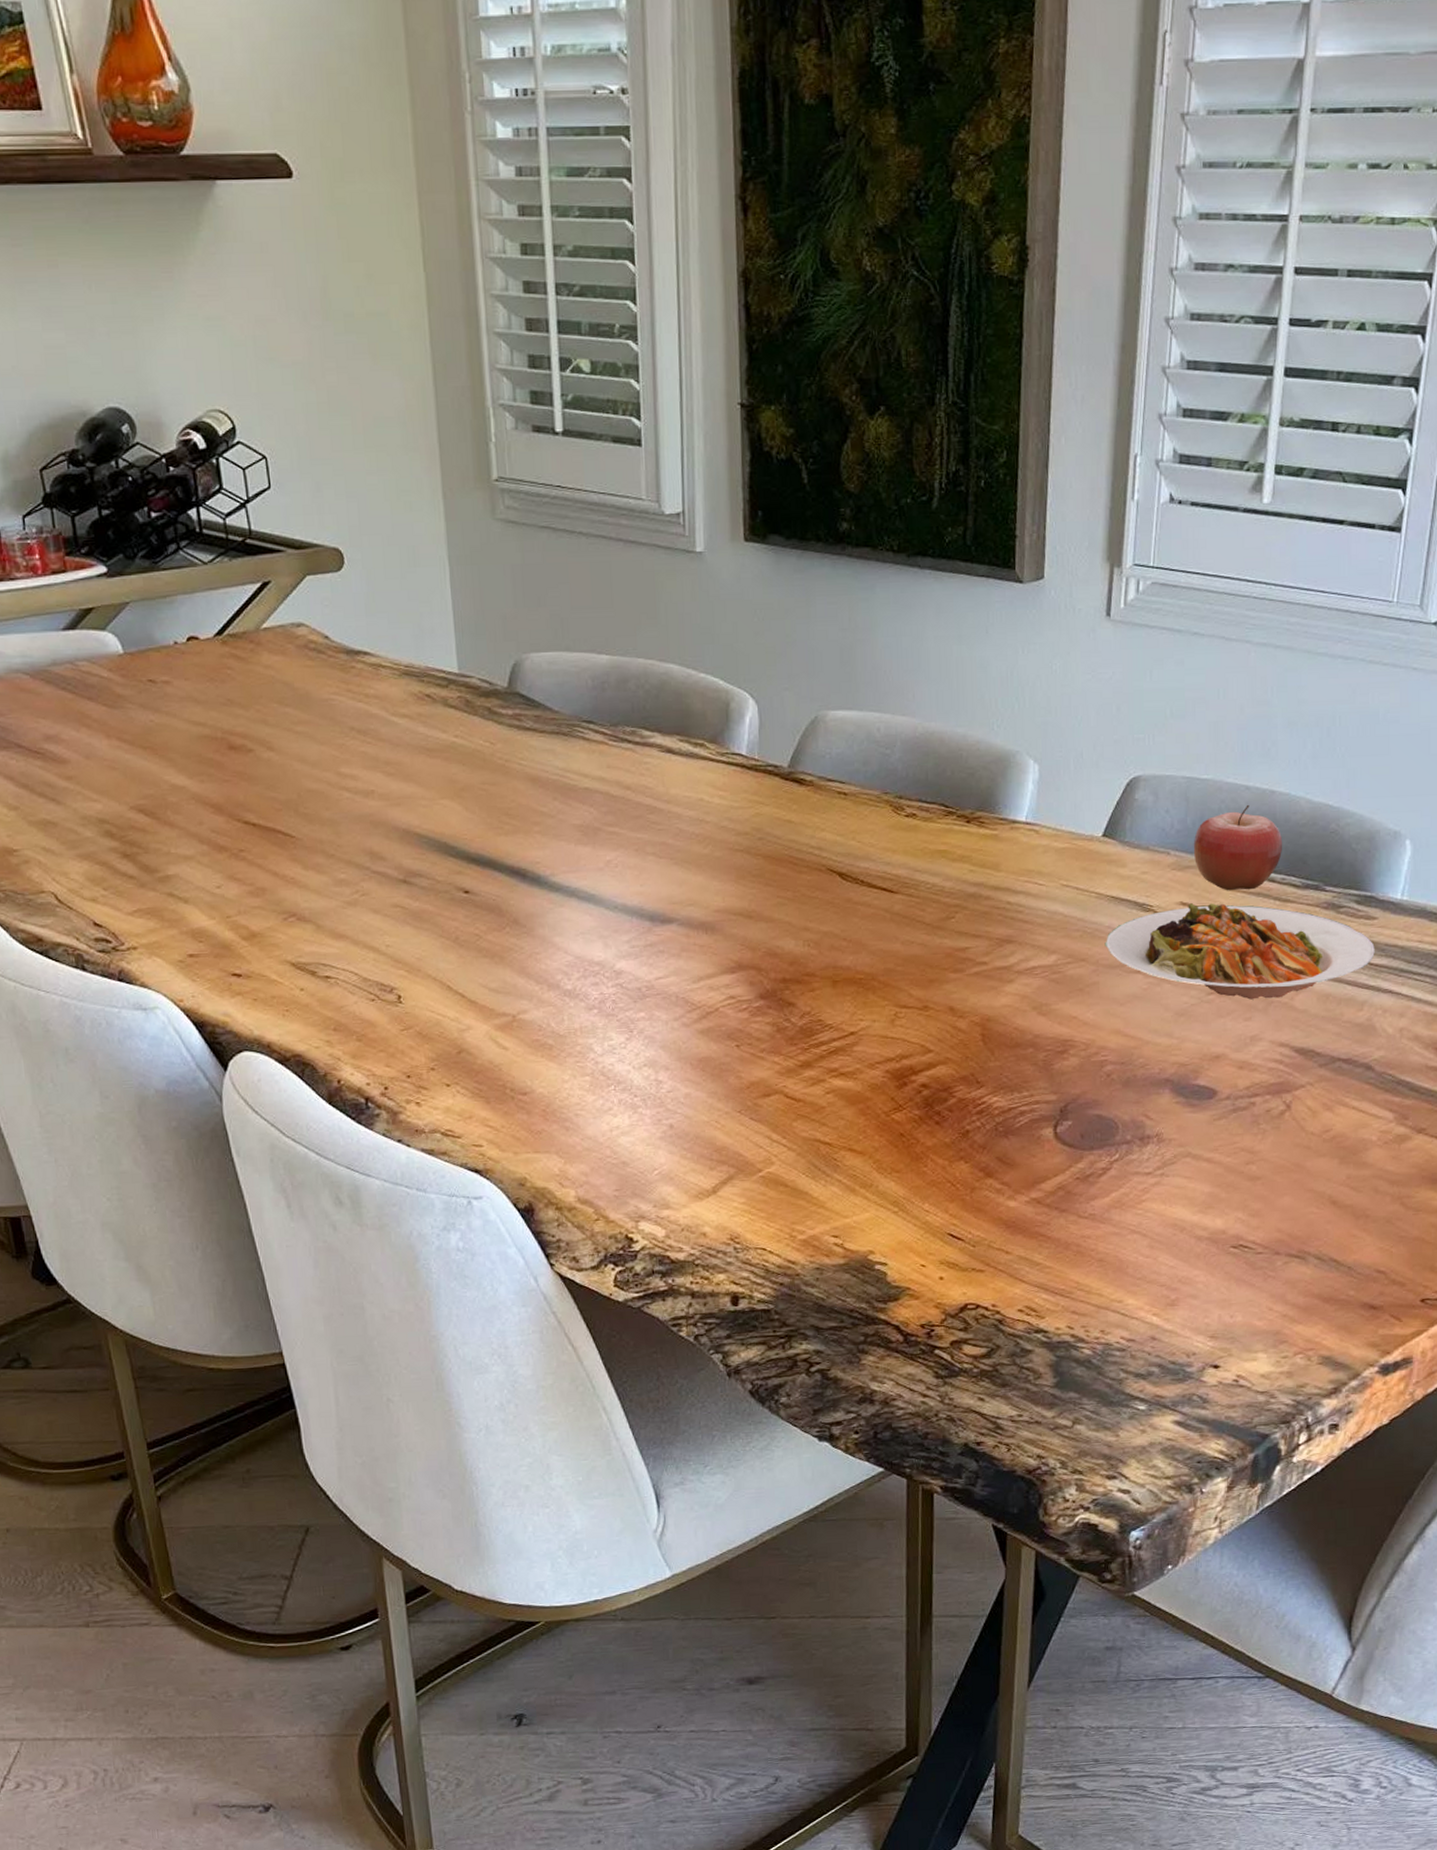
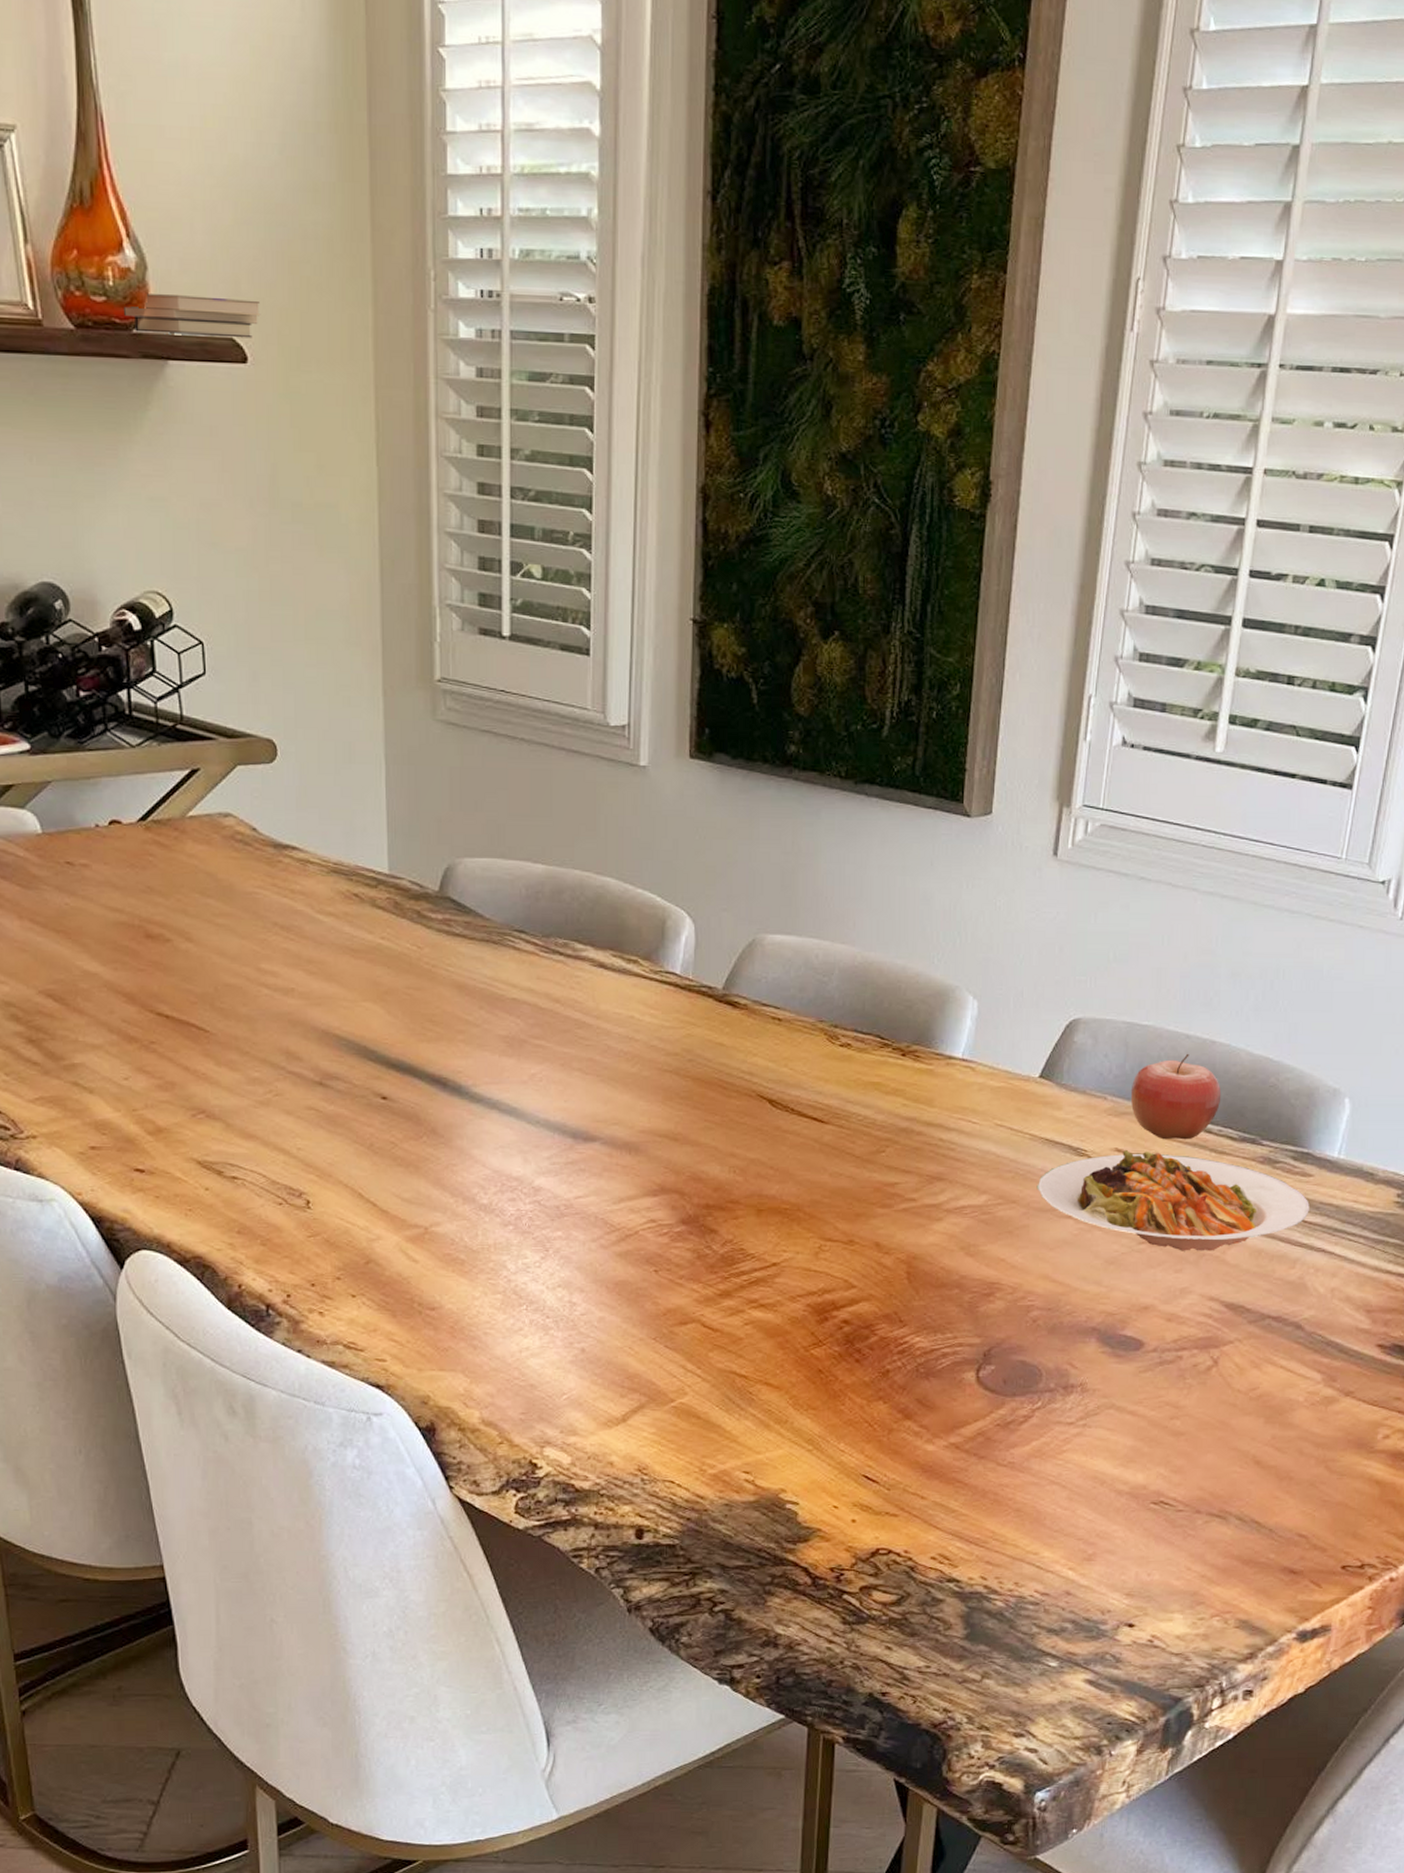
books: none [169,114,303,154] -> present [123,294,261,339]

